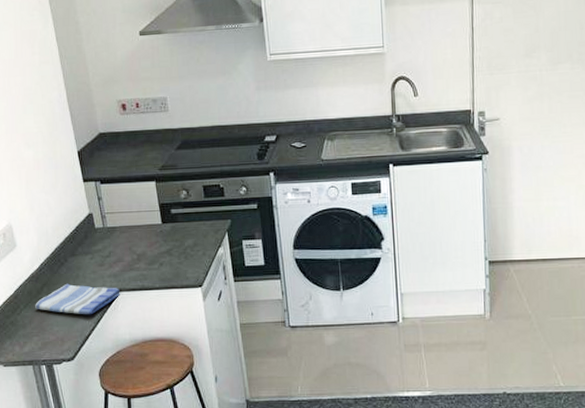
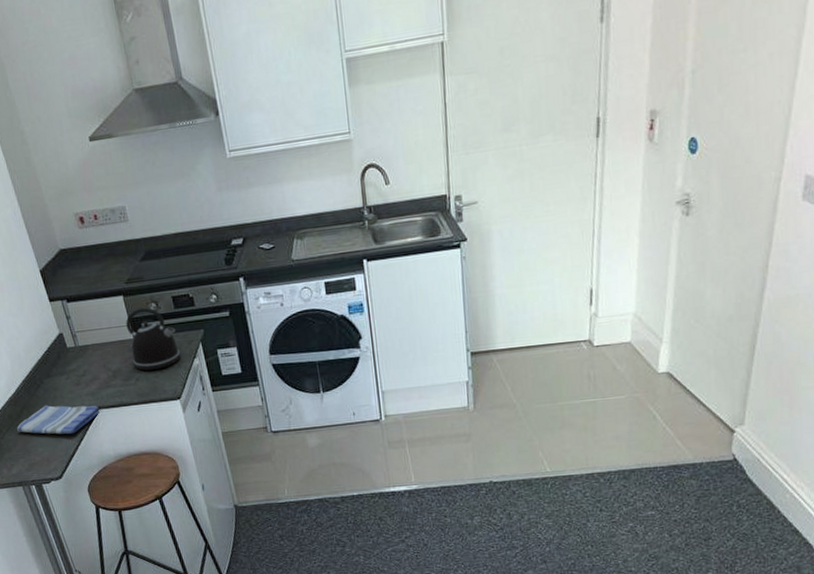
kettle: none [155,195,205,256] -> present [125,307,180,371]

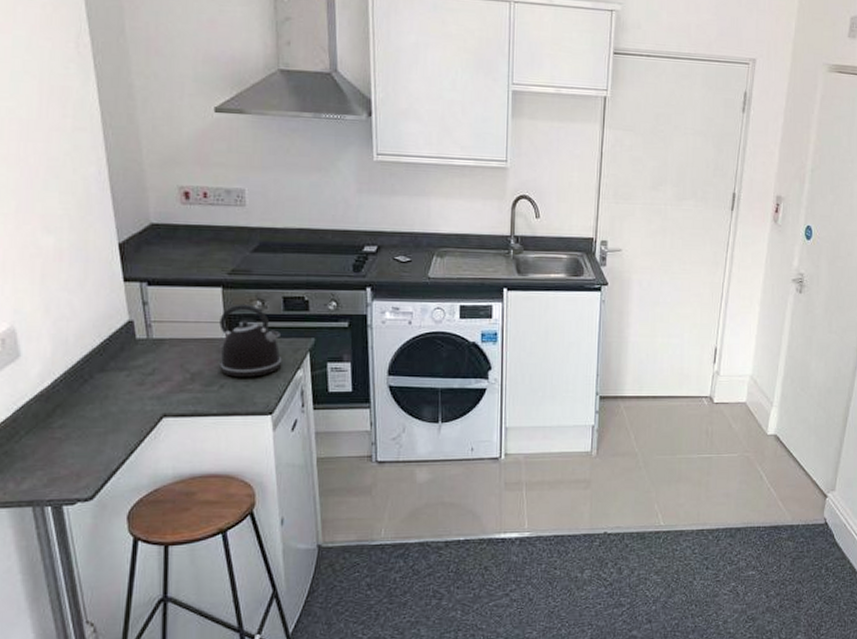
dish towel: present [17,405,100,435] -> none [42,405,164,445]

